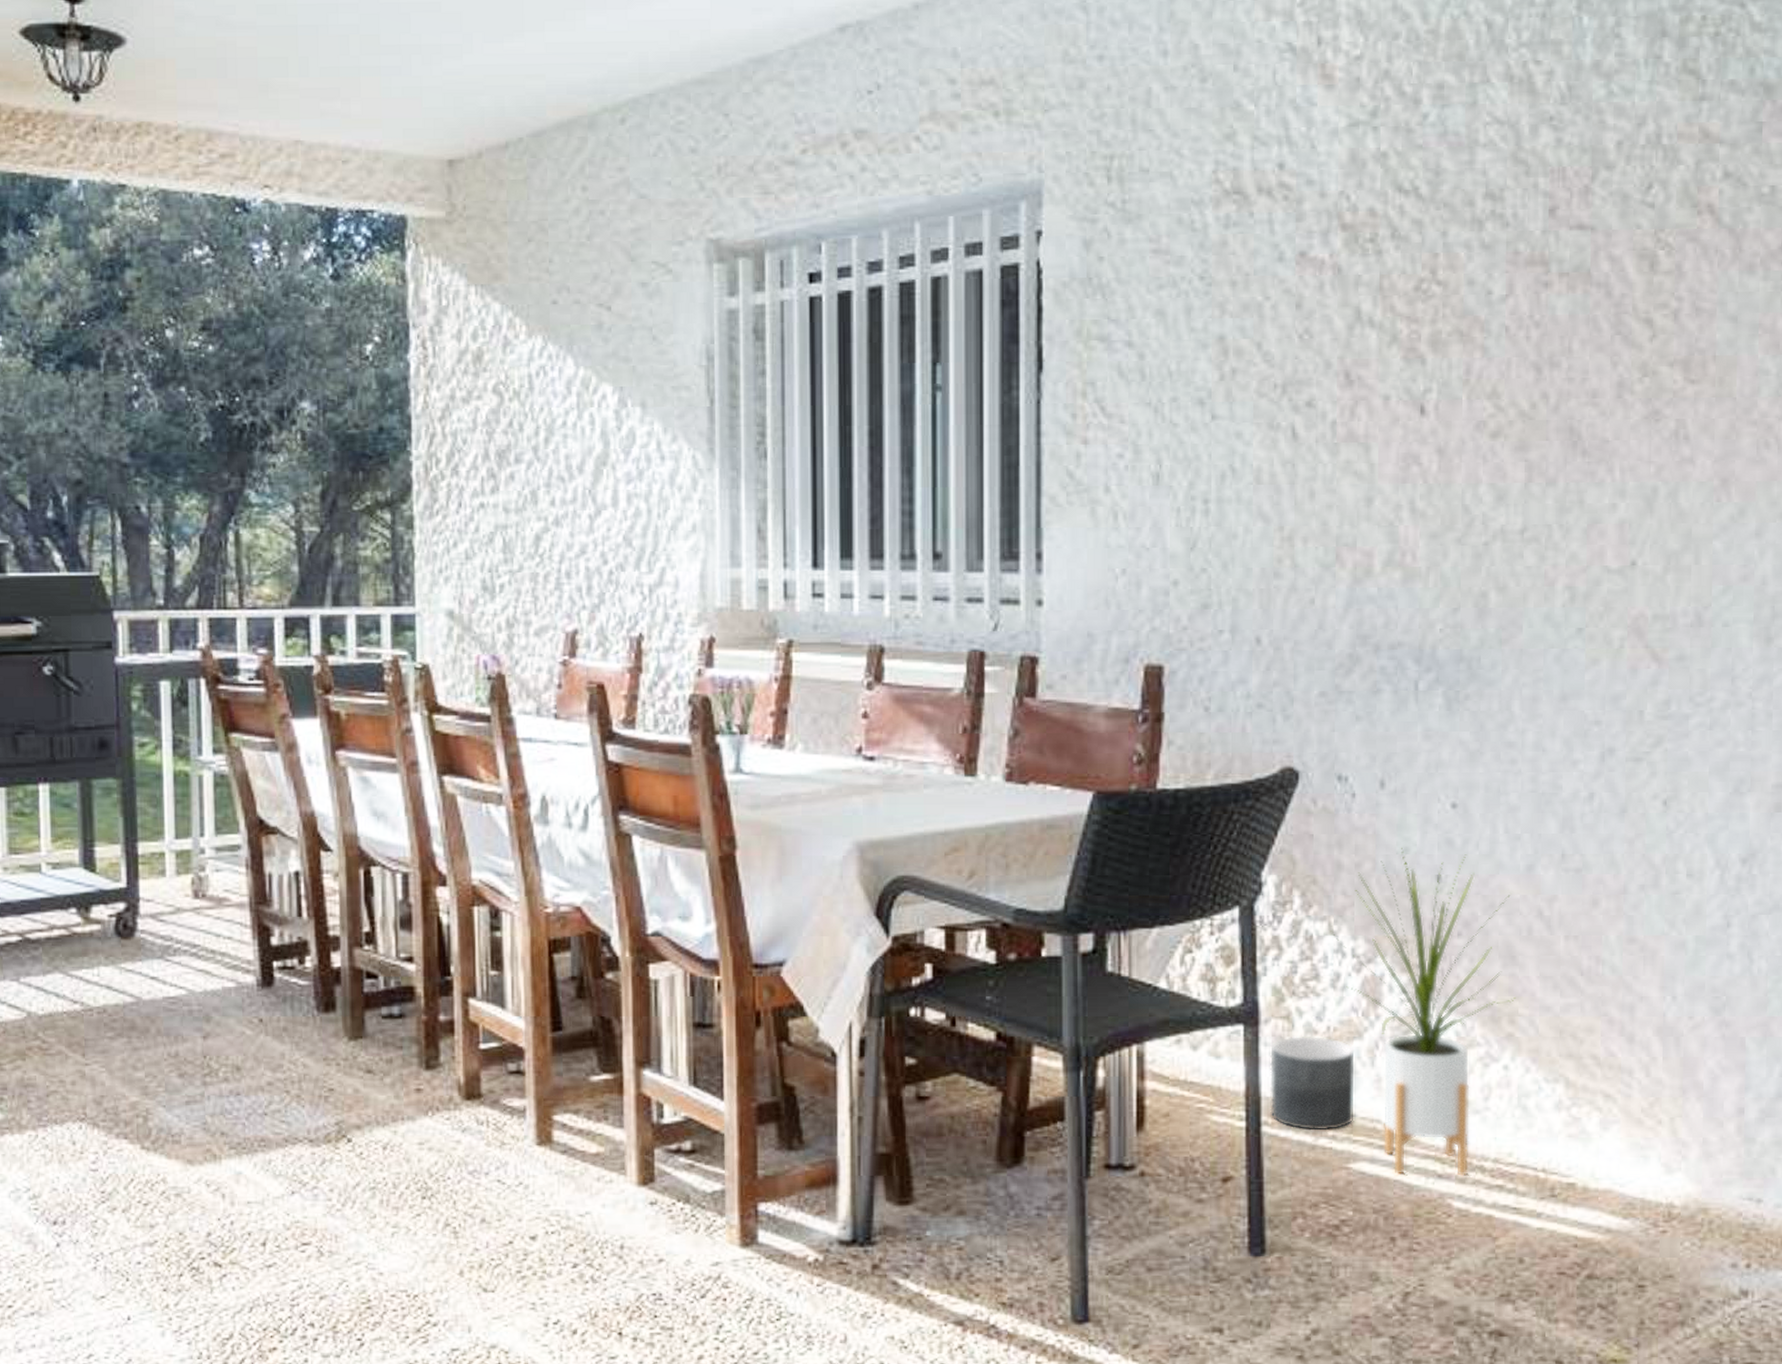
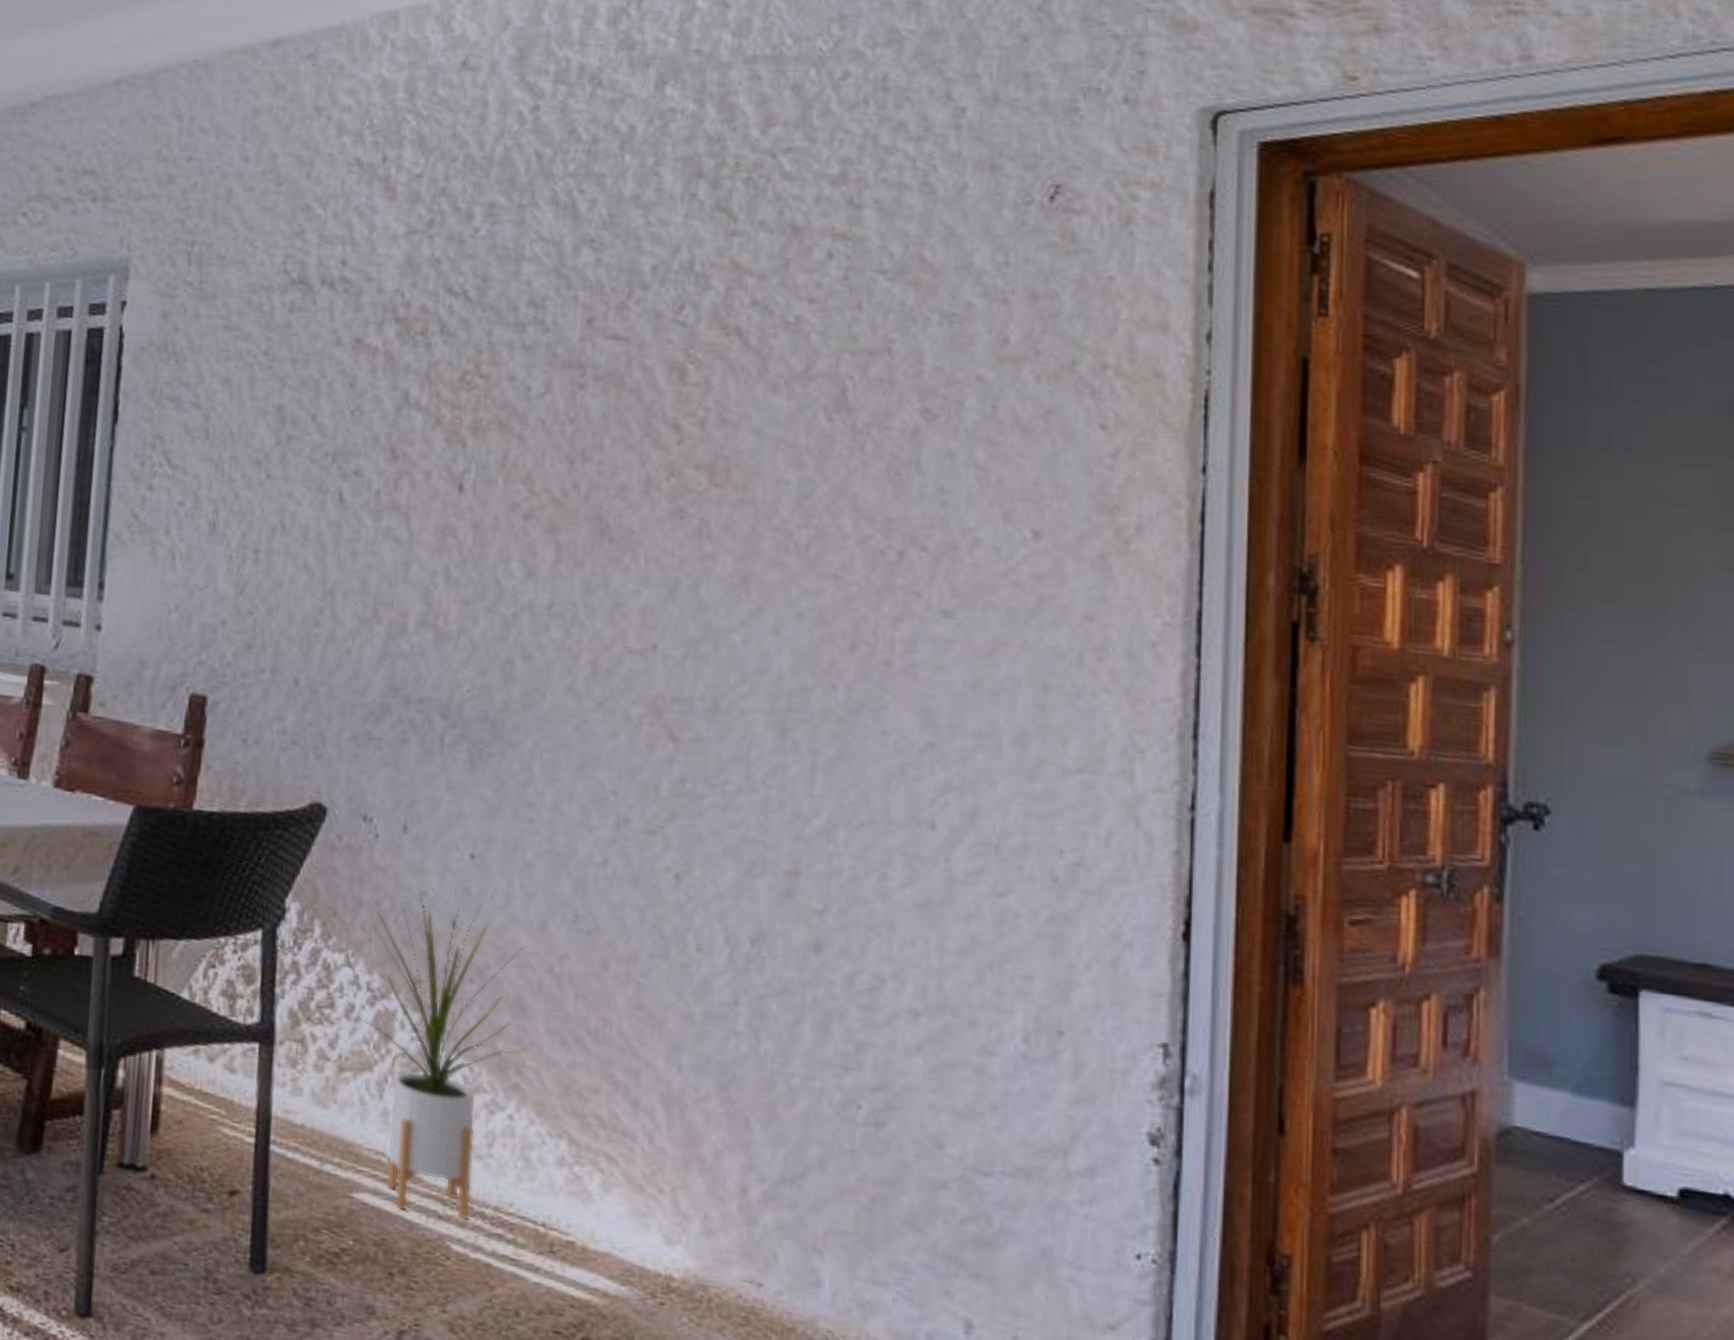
planter: present [1270,1035,1356,1131] -> none [279,1059,366,1158]

